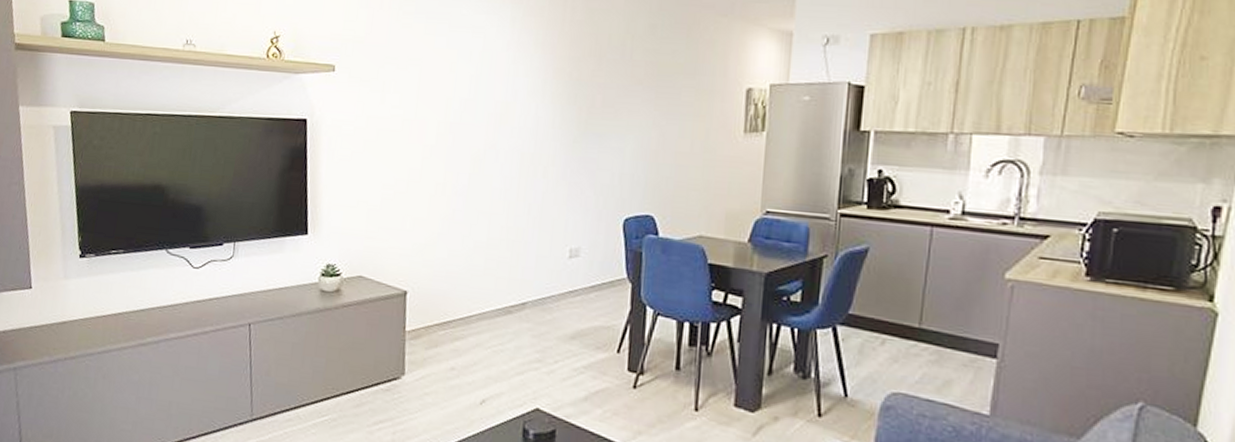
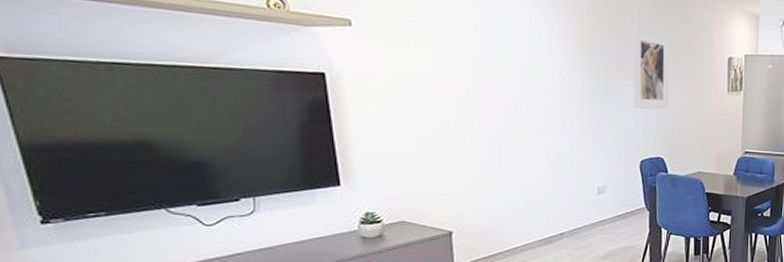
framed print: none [619,59,669,156] -> present [633,29,670,110]

